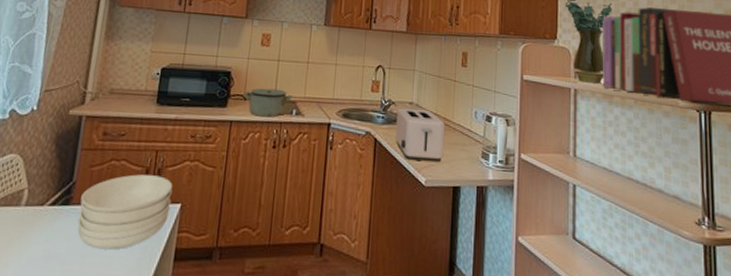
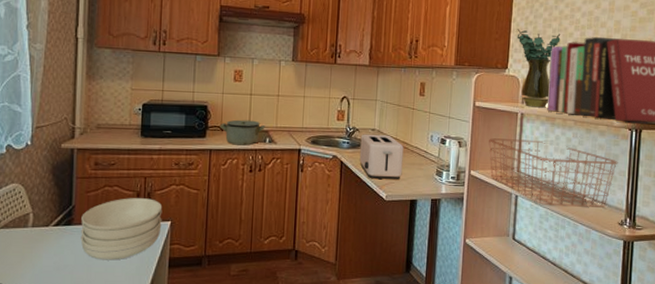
basket: none [540,116,688,203] -> present [489,138,618,208]

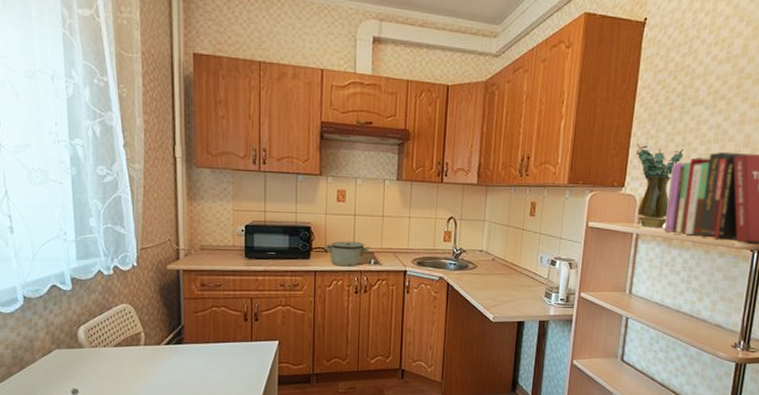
bowl: present [80,198,163,260] -> none [191,318,270,378]
toaster: present [359,134,404,180] -> none [466,255,512,302]
basket: present [489,138,618,208] -> none [600,259,737,330]

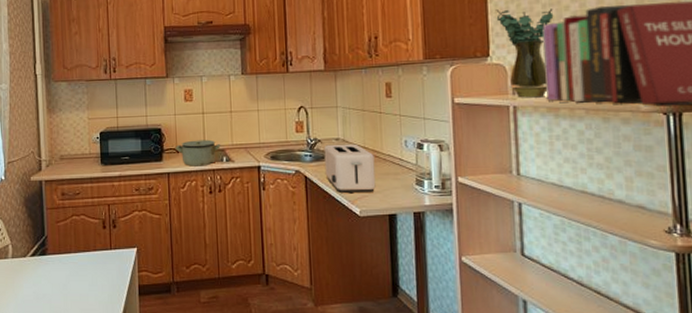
toaster: none [466,255,512,302] -> present [324,144,376,194]

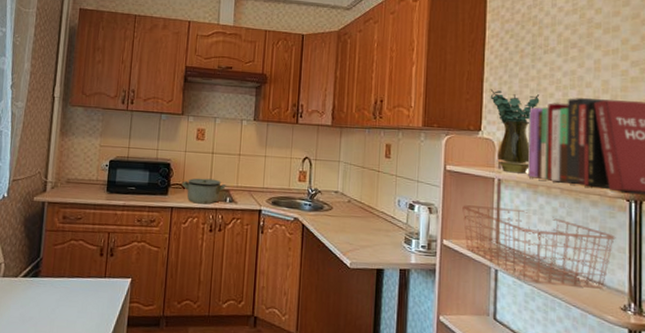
toaster: present [324,144,376,194] -> none [322,196,369,247]
basket: none [476,136,654,213] -> present [462,205,616,289]

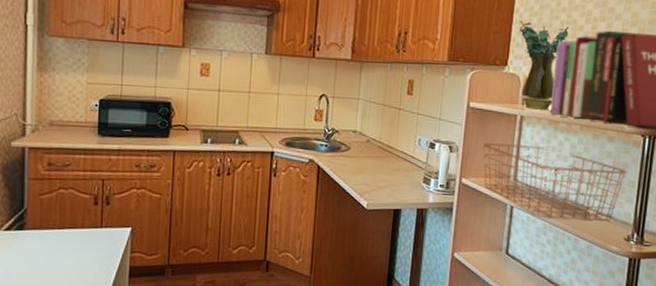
cooking pot: present [181,178,226,205] -> none [184,118,235,148]

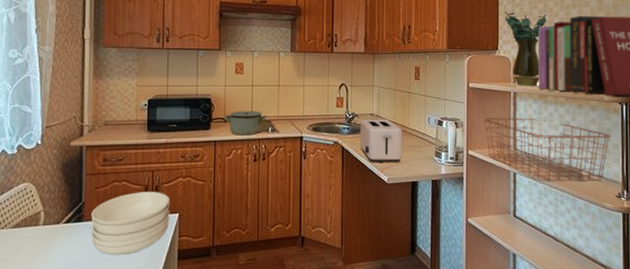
bowl: none [34,201,122,268] -> present [91,192,170,255]
cooking pot: none [184,118,235,148] -> present [223,111,267,137]
toaster: none [338,136,388,188] -> present [360,119,402,163]

